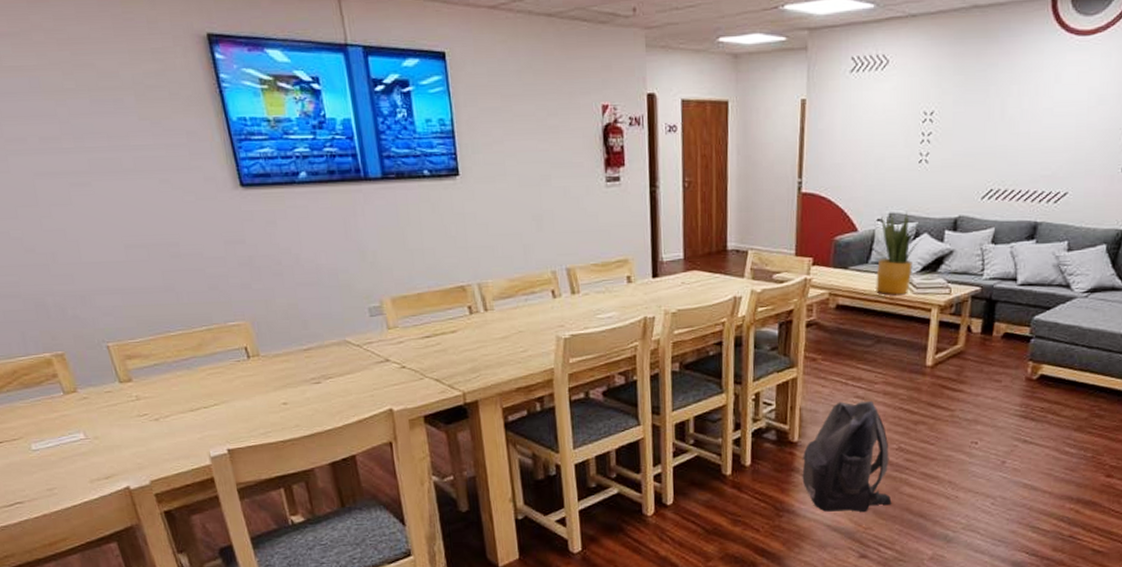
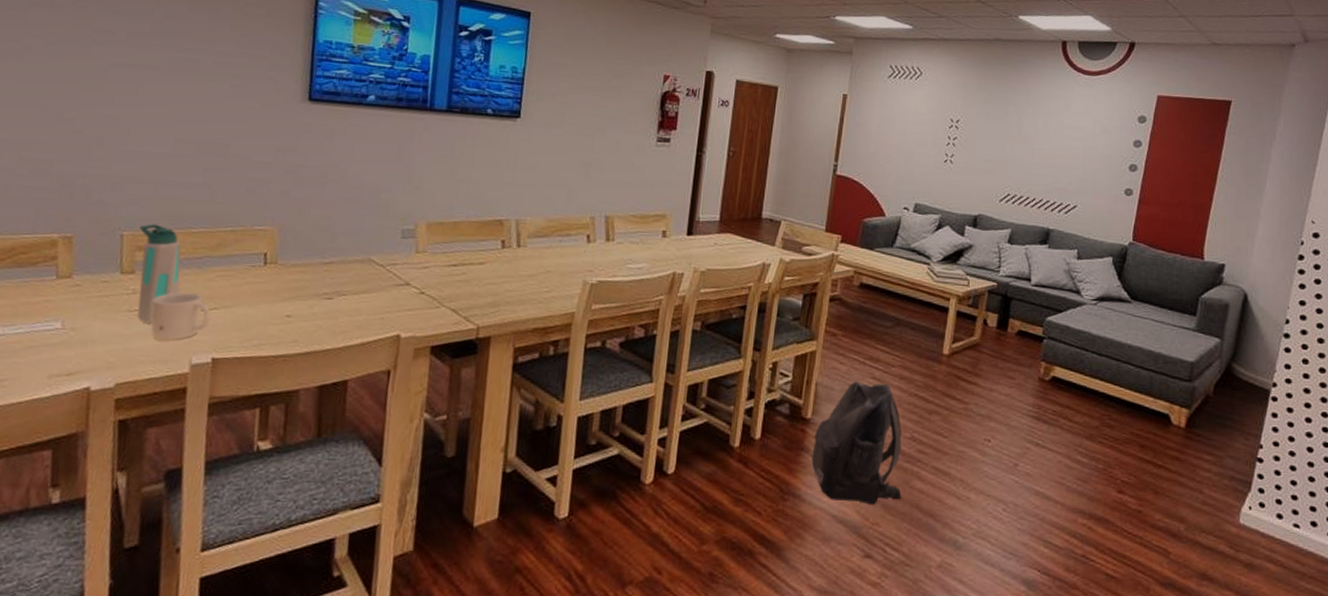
water bottle: none [121,332,179,426] -> present [136,224,181,325]
mug: none [156,392,215,440] -> present [150,291,211,341]
planter: present [876,211,922,295] -> none [899,204,944,282]

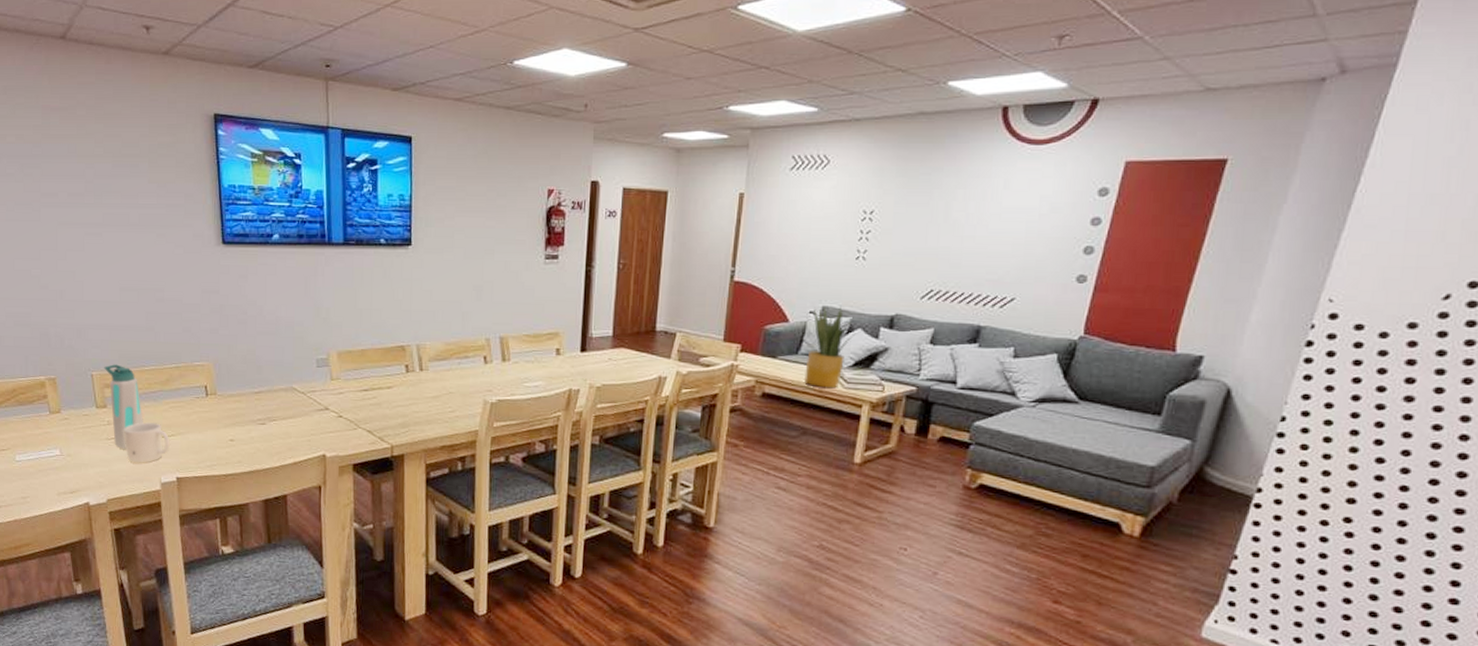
backpack: present [811,381,902,504] -> none [715,491,810,609]
planter: none [899,204,944,282] -> present [804,306,856,389]

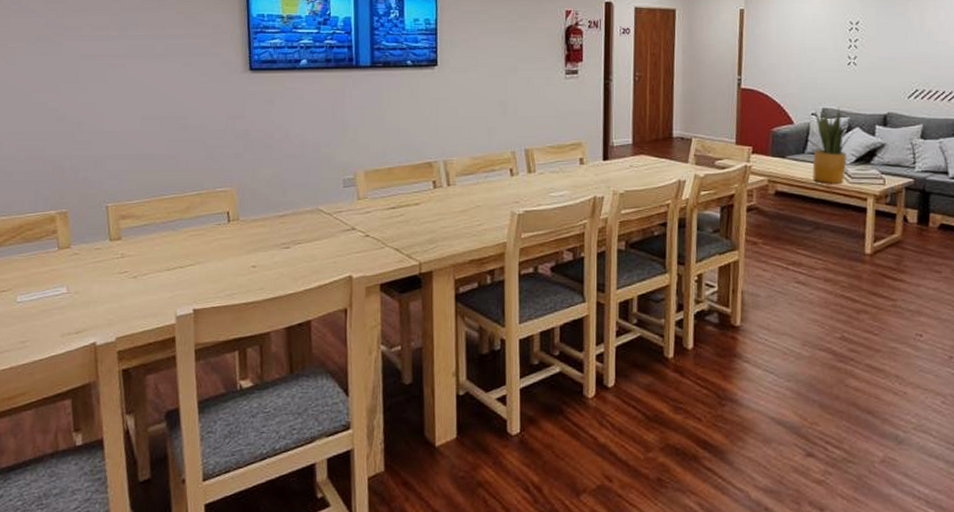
water bottle: present [104,364,143,450] -> none [120,194,160,284]
mug: present [123,421,170,464] -> none [137,252,188,298]

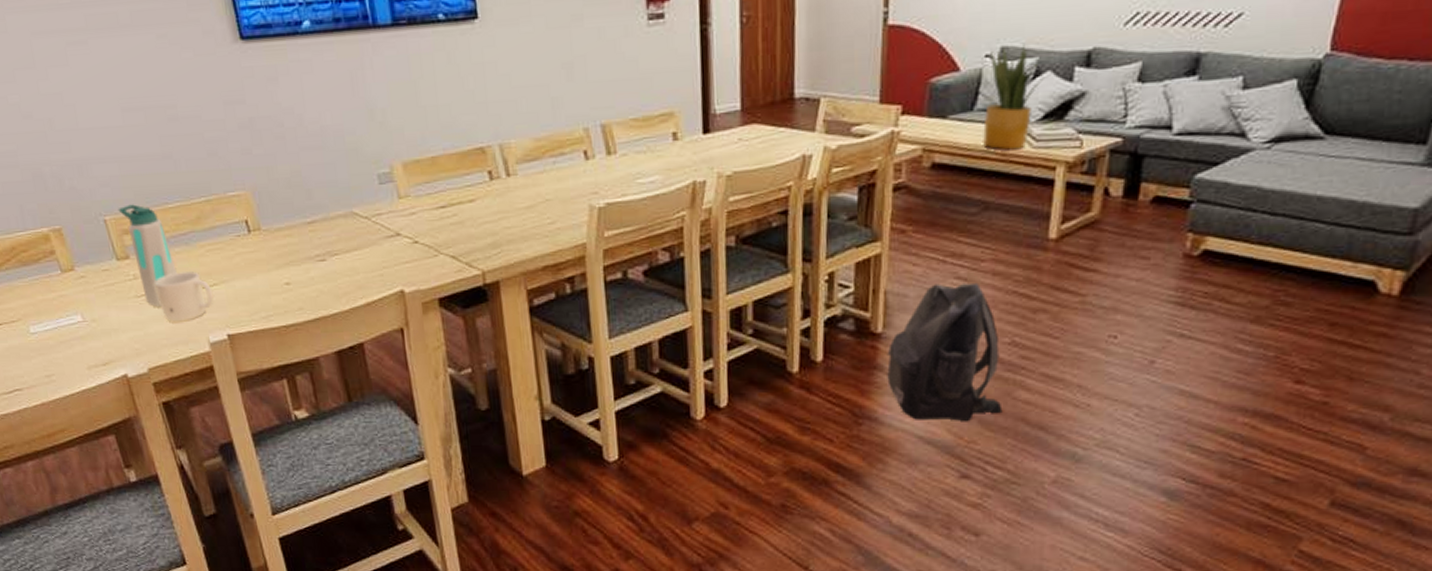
water bottle: none [120,194,160,284] -> present [118,204,177,308]
mug: none [137,252,188,298] -> present [154,270,214,323]
backpack: none [744,286,838,404] -> present [887,282,1003,421]

